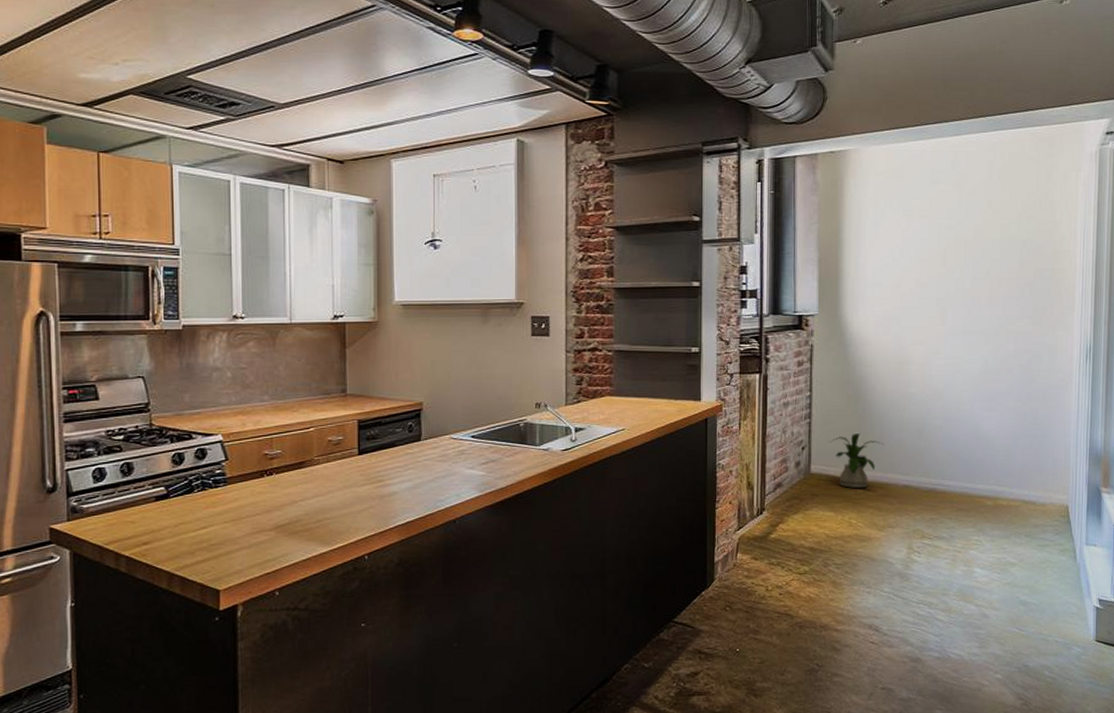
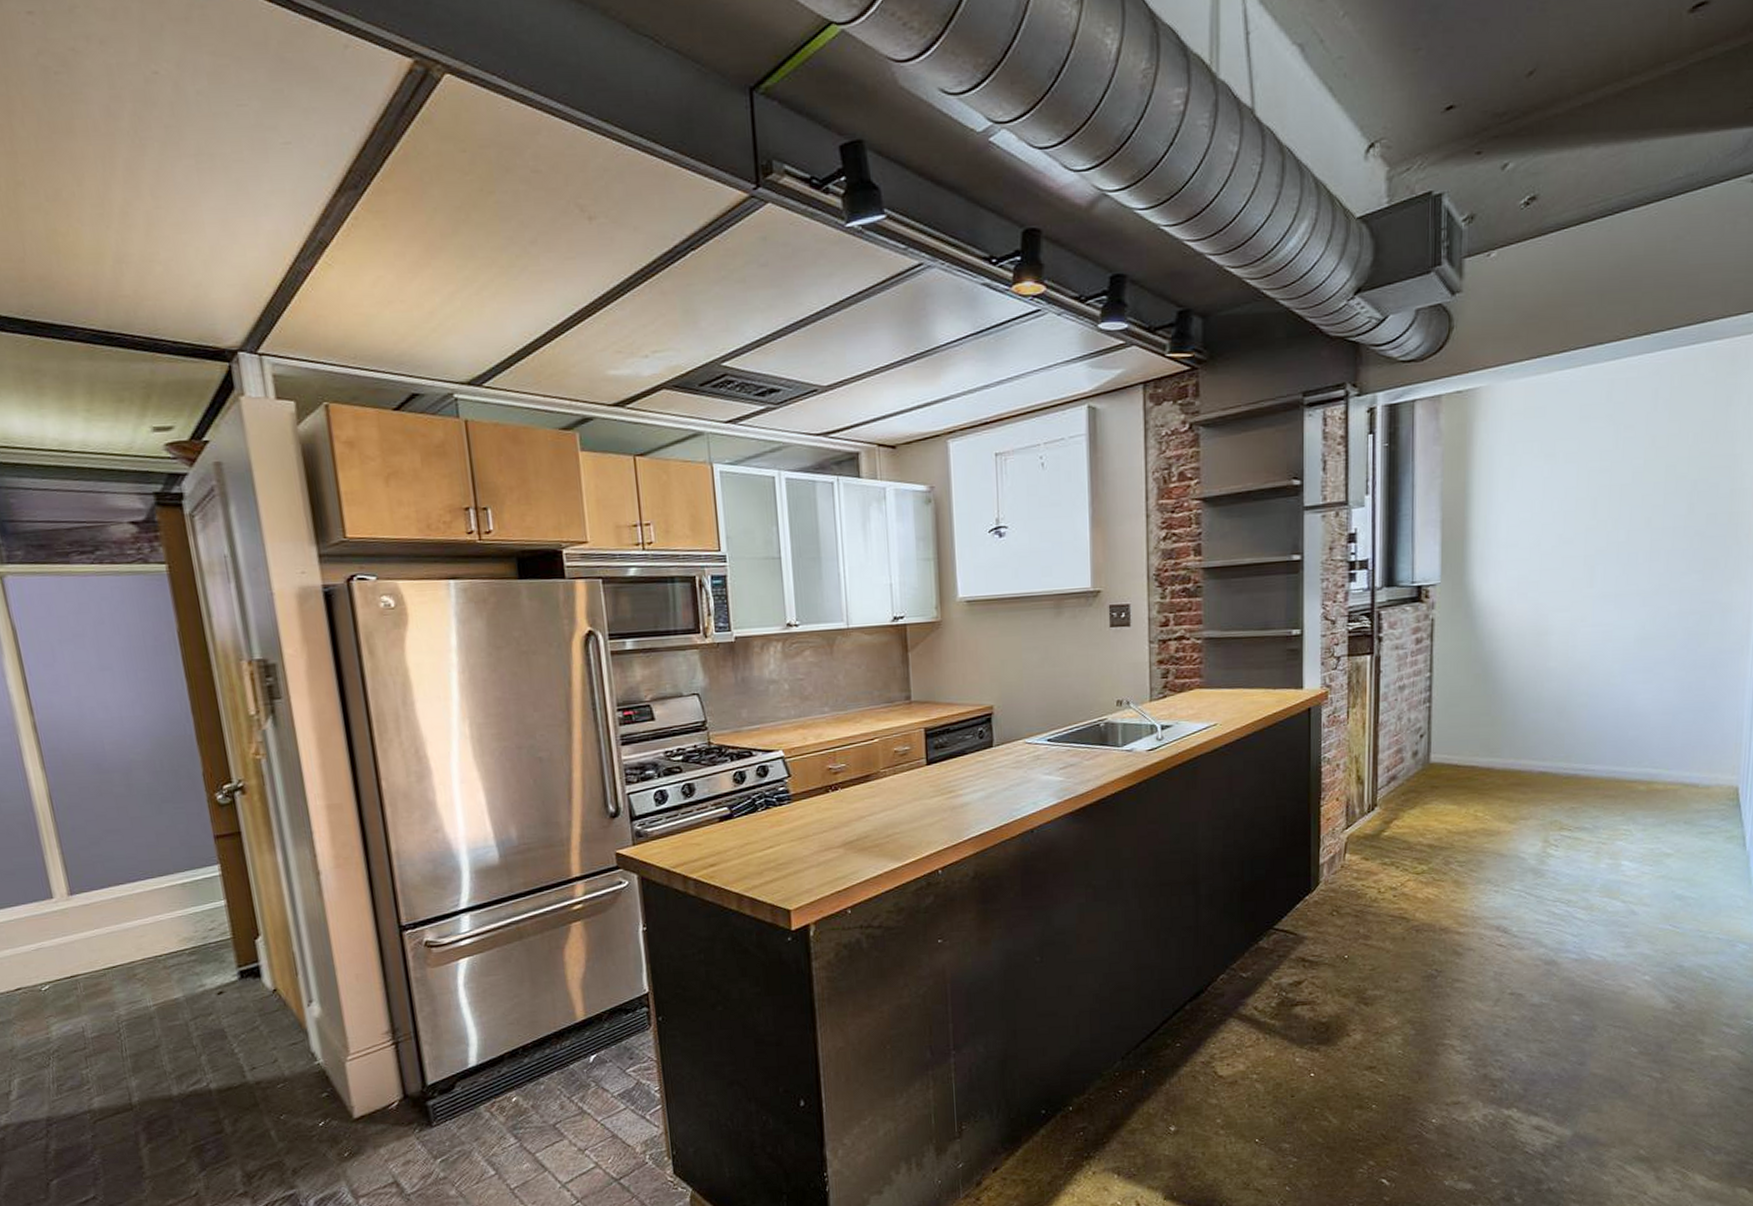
house plant: present [830,433,884,488] -> none [1453,716,1517,778]

